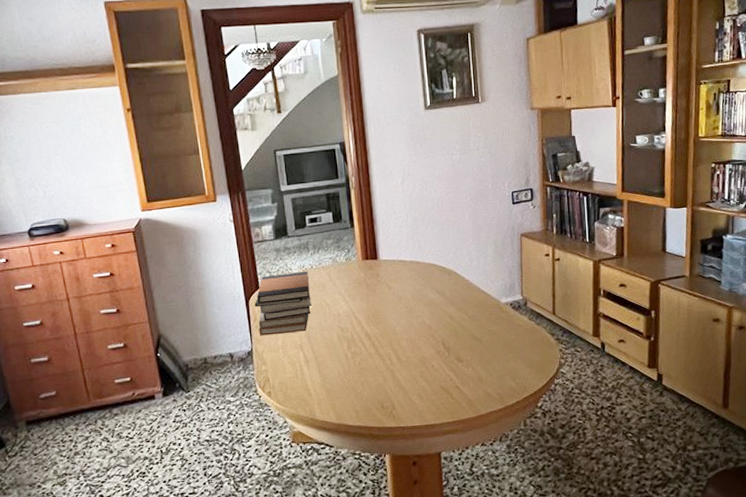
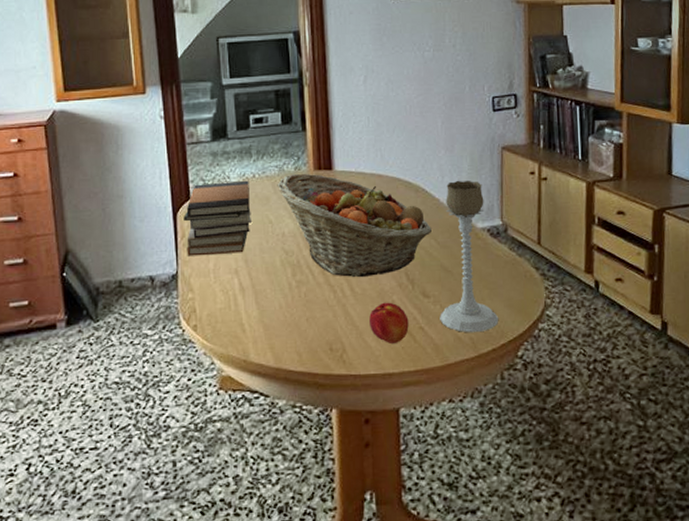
fruit basket: none [331,263,463,348] -> present [277,173,432,278]
peach: none [413,367,447,401] -> present [369,302,409,345]
candle holder: none [472,263,522,389] -> present [440,180,499,333]

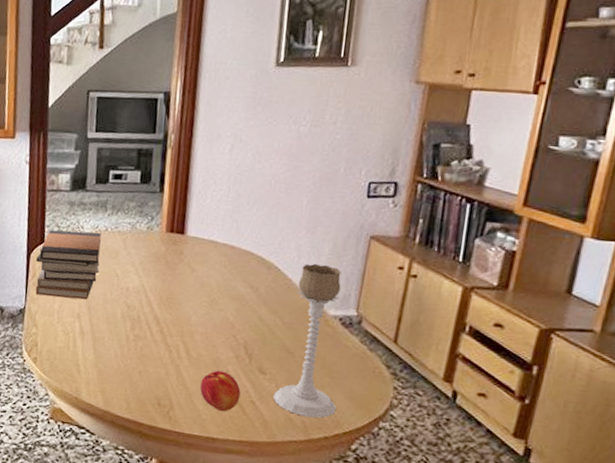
fruit basket: present [277,173,432,278] -> none [127,232,279,344]

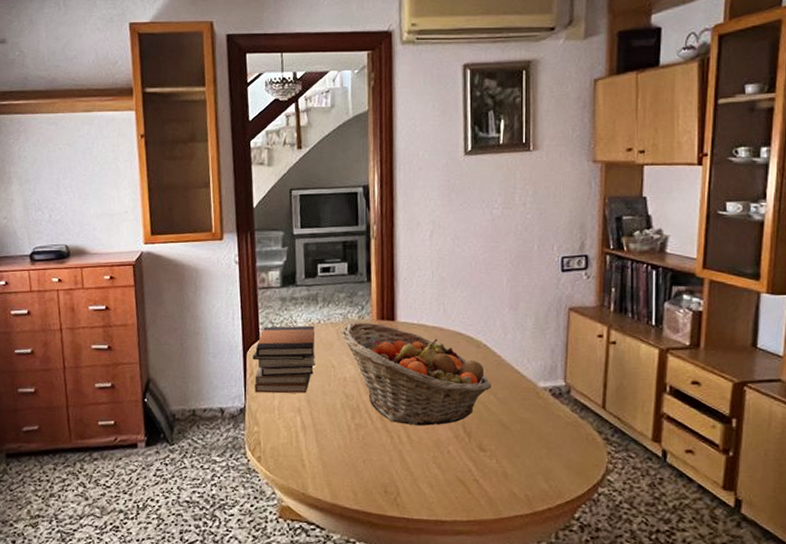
fruit basket: none [127,232,279,344] -> present [341,322,491,426]
peach: present [200,370,241,412] -> none [424,452,464,493]
candle holder: present [273,263,342,418] -> none [495,338,557,490]

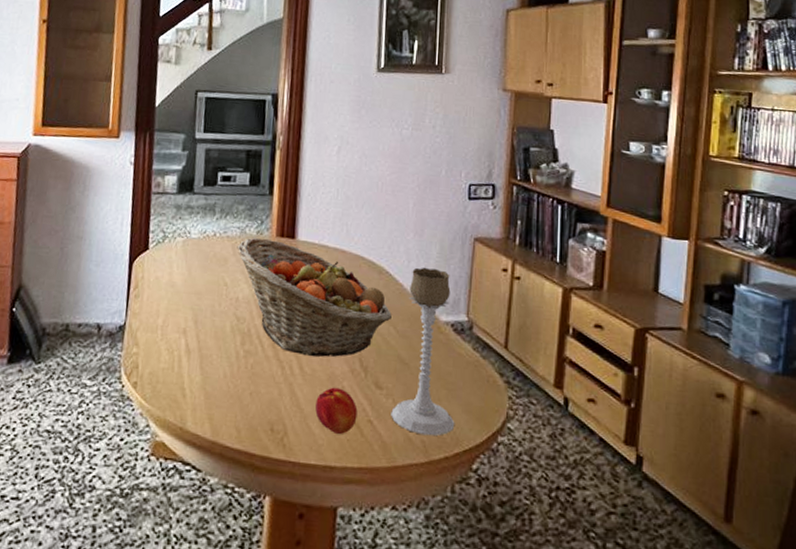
book stack: present [253,325,315,394] -> none [137,235,209,313]
peach: none [424,452,464,493] -> present [315,387,358,435]
candle holder: none [495,338,557,490] -> present [391,267,455,436]

